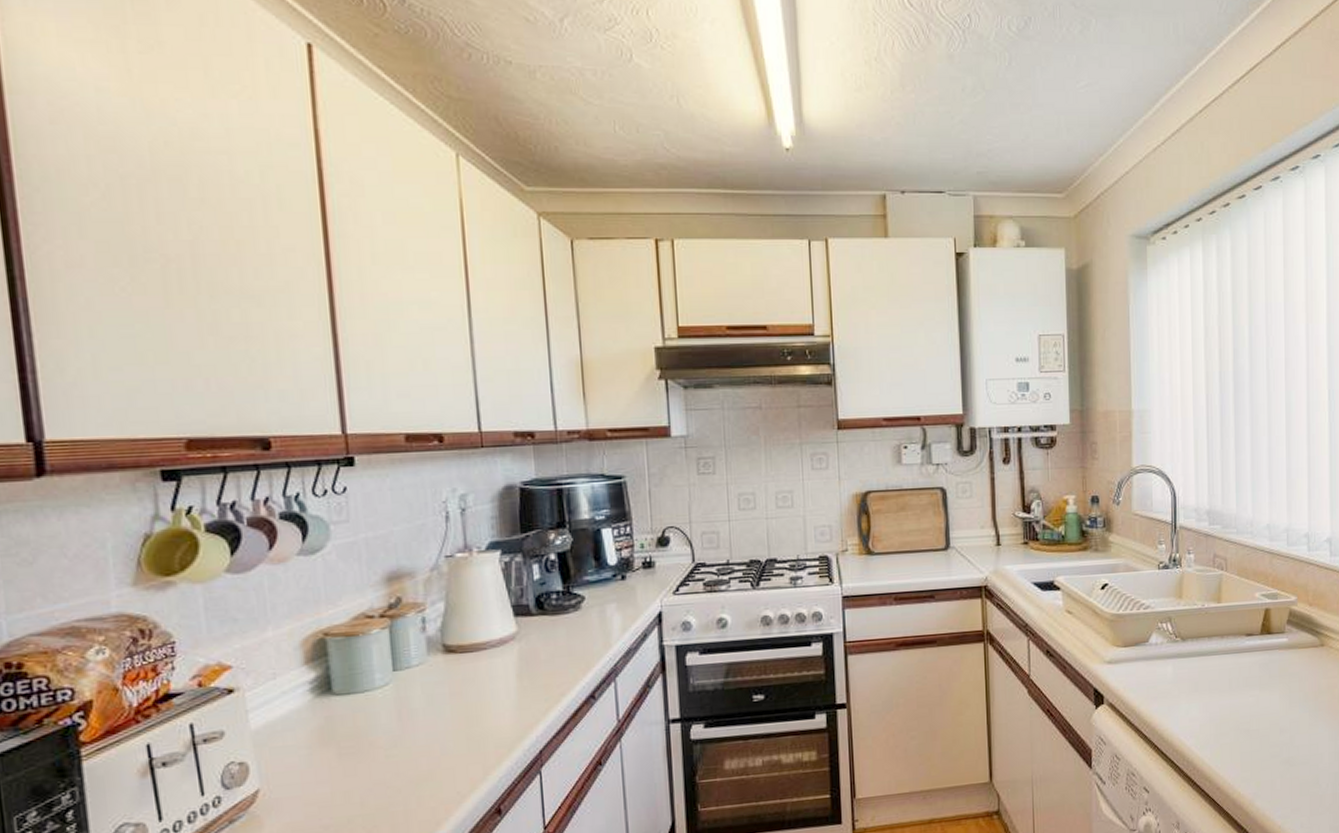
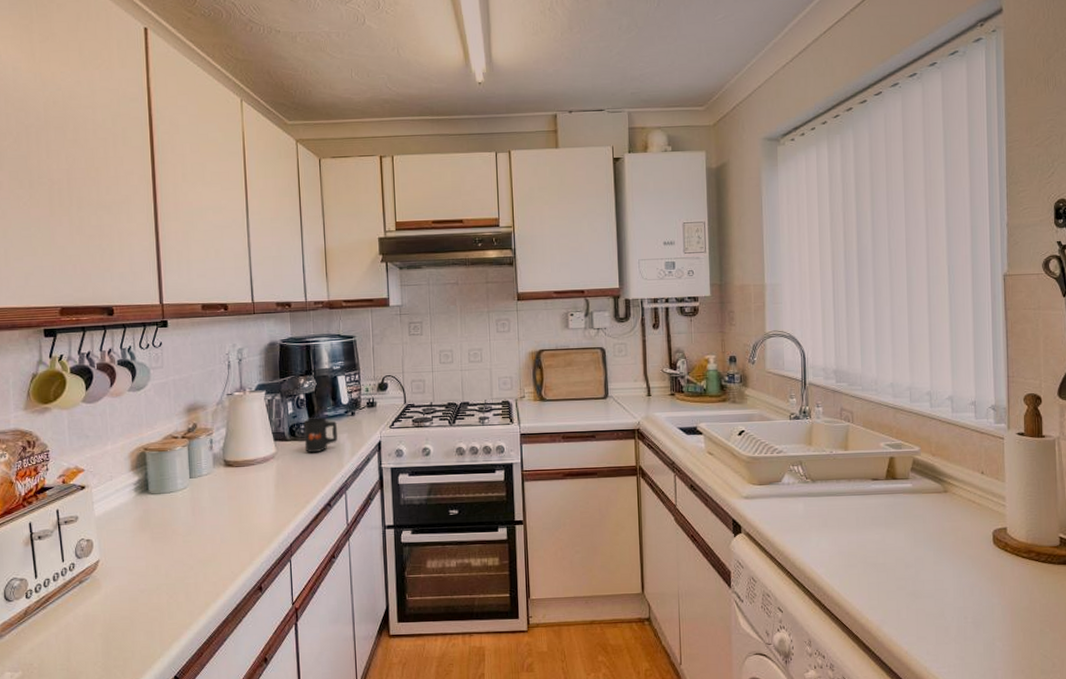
mug: none [555,583,603,630] -> present [303,417,337,453]

